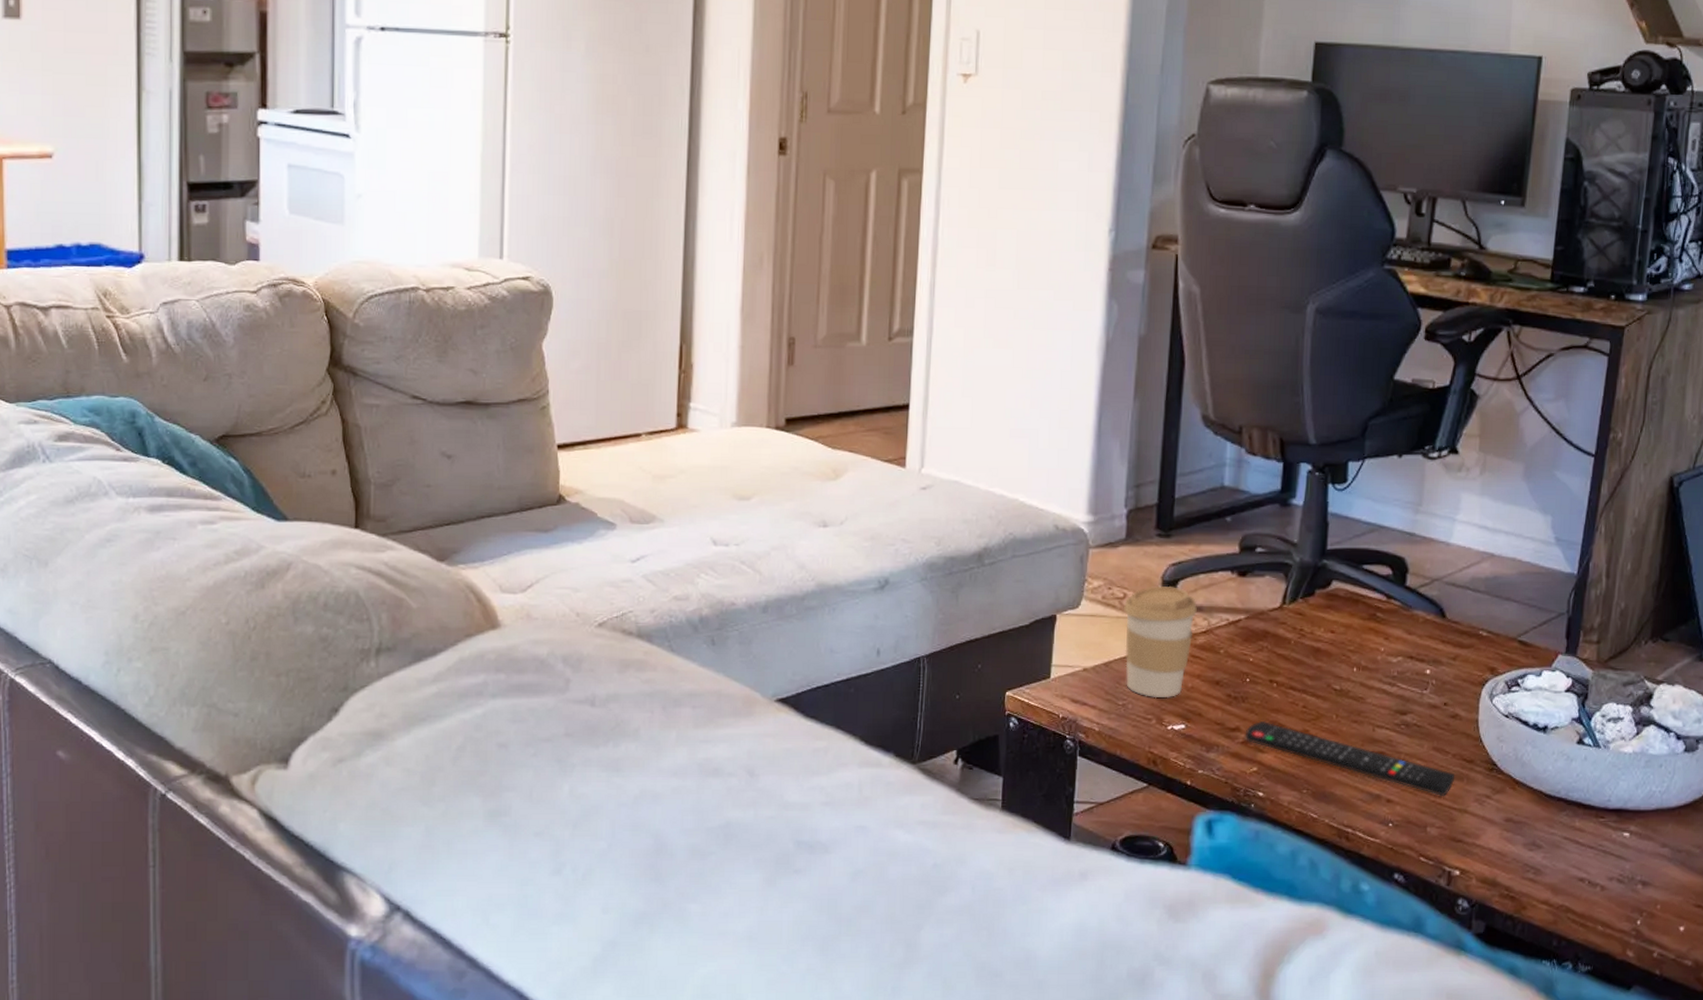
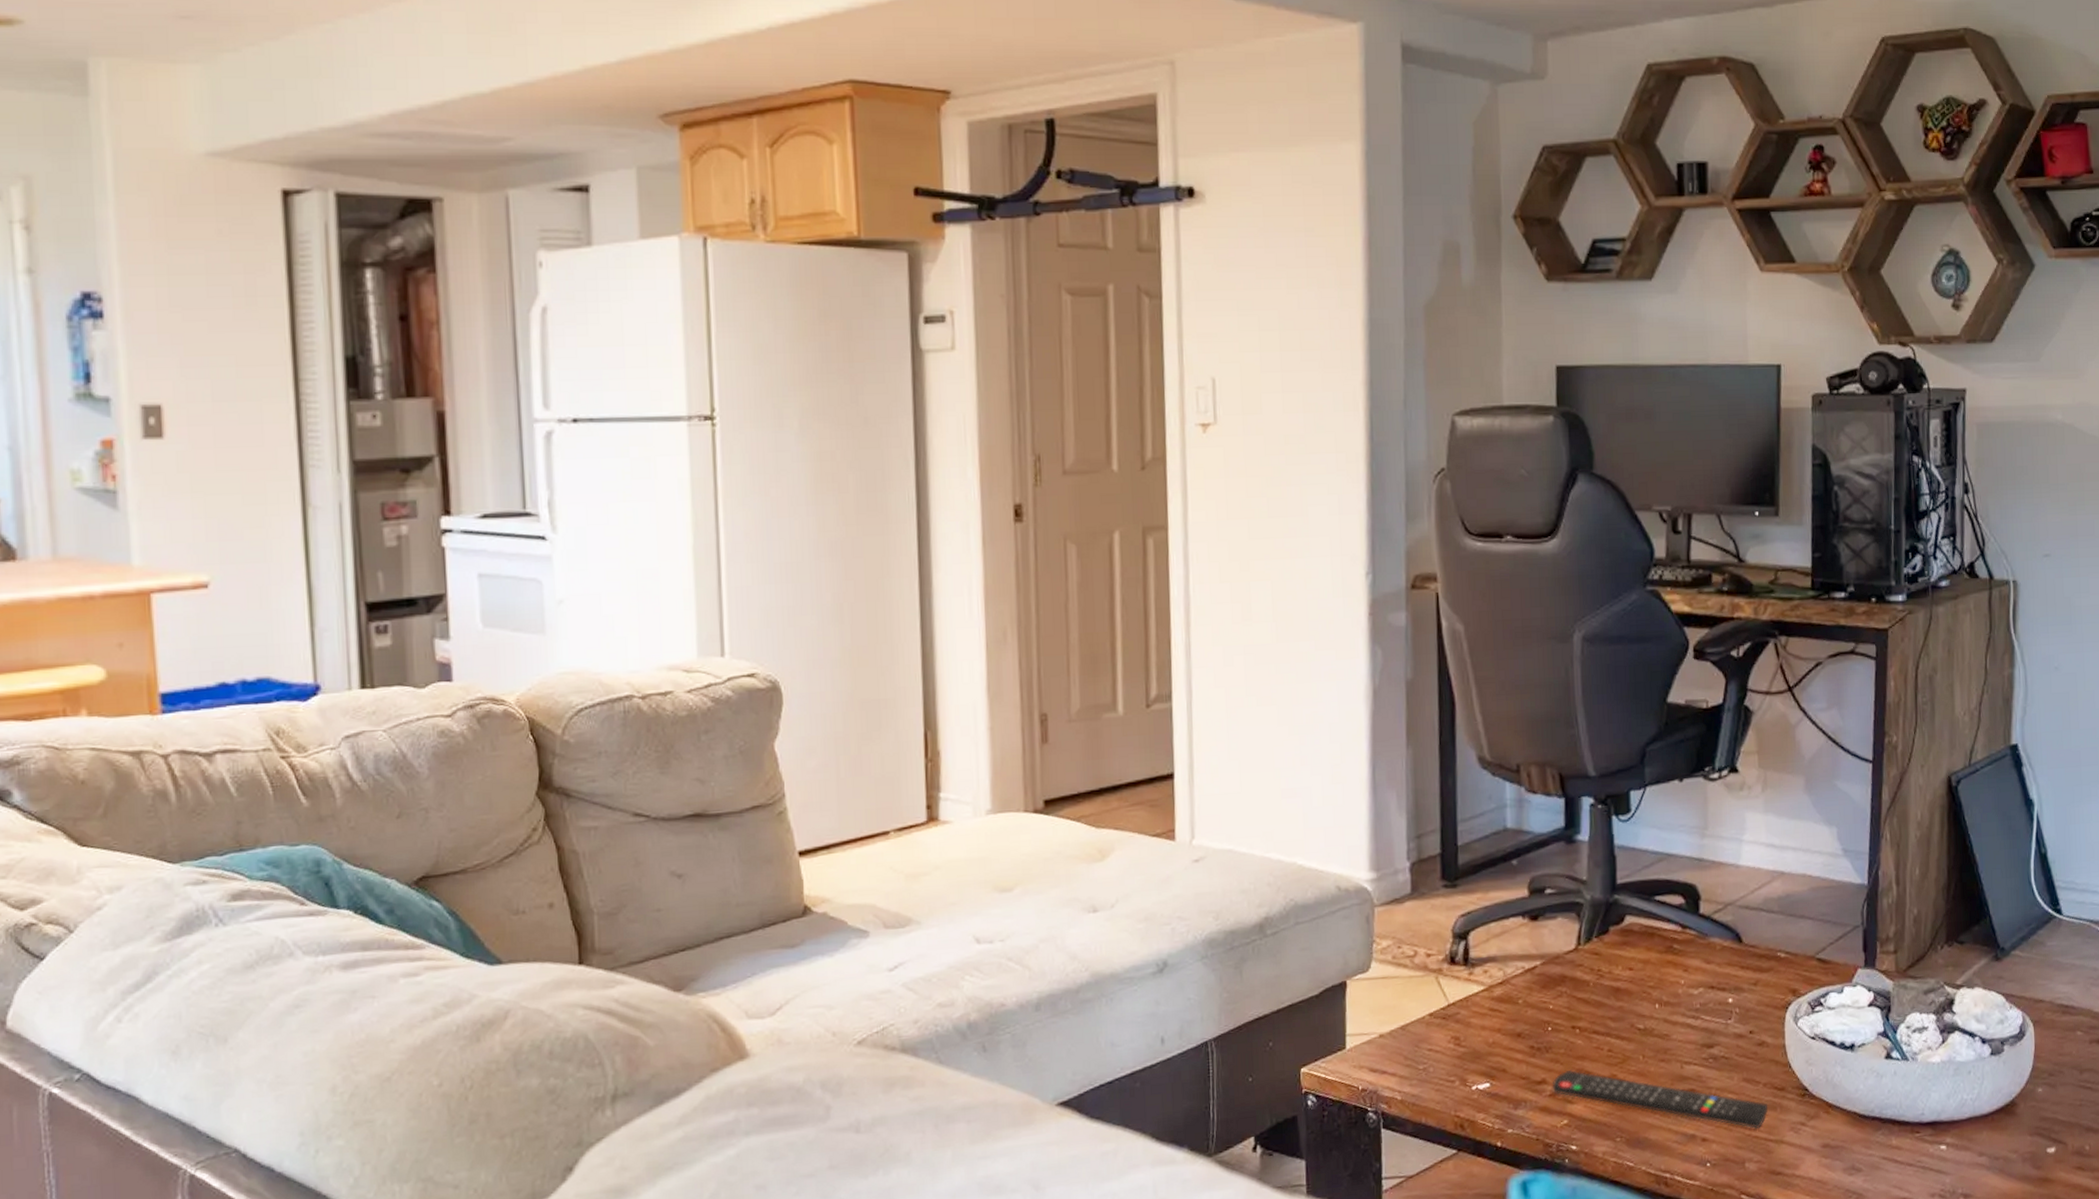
coffee cup: present [1123,585,1197,699] -> none [1415,938,1491,1059]

